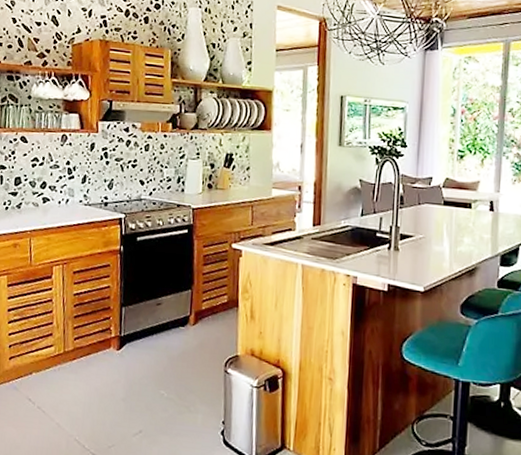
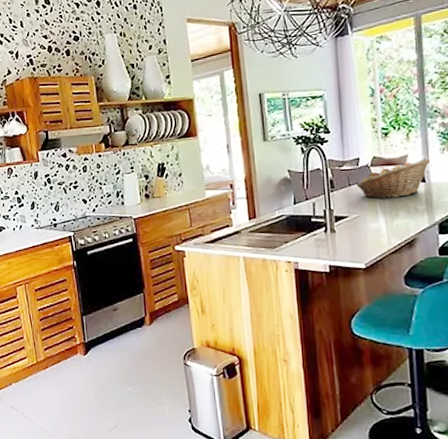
fruit basket: none [425,186,502,223] -> present [356,158,431,199]

